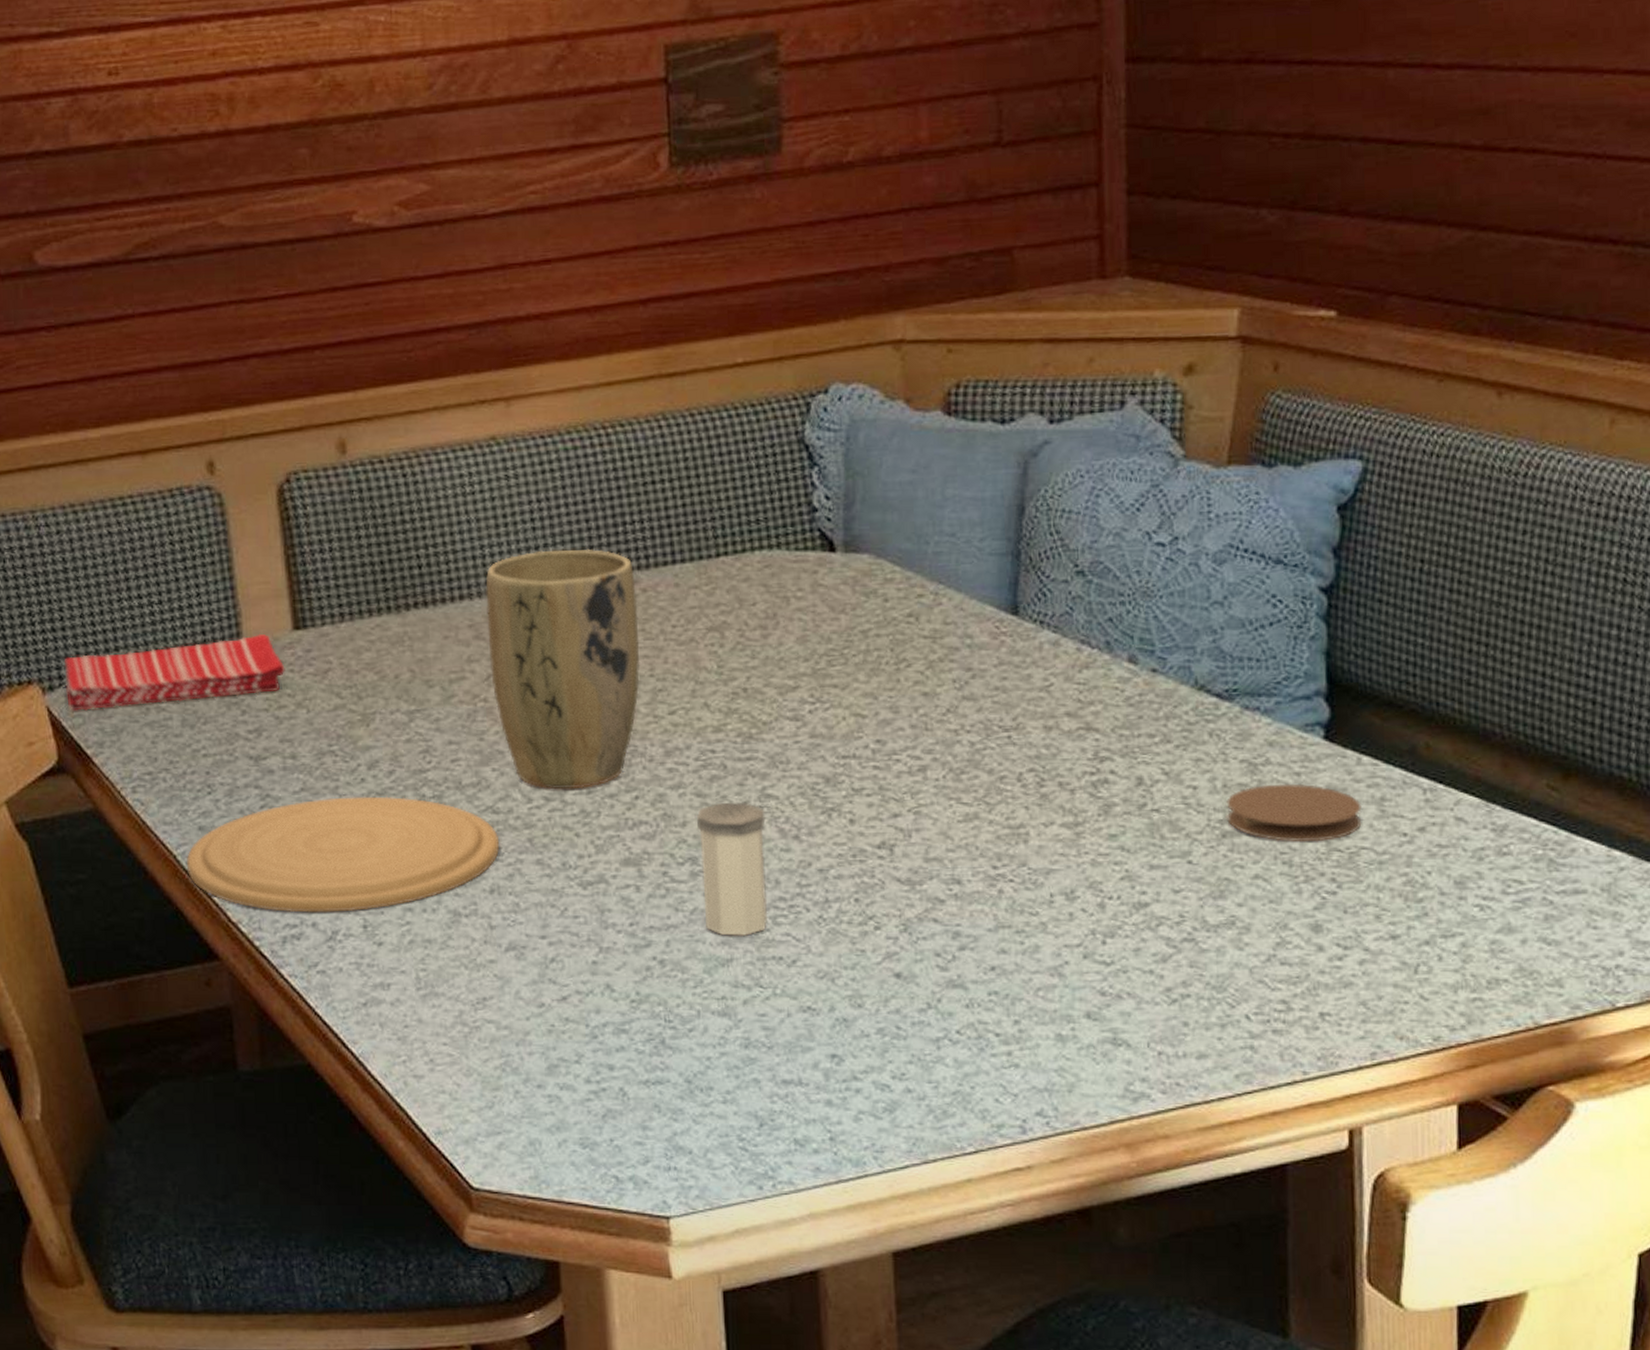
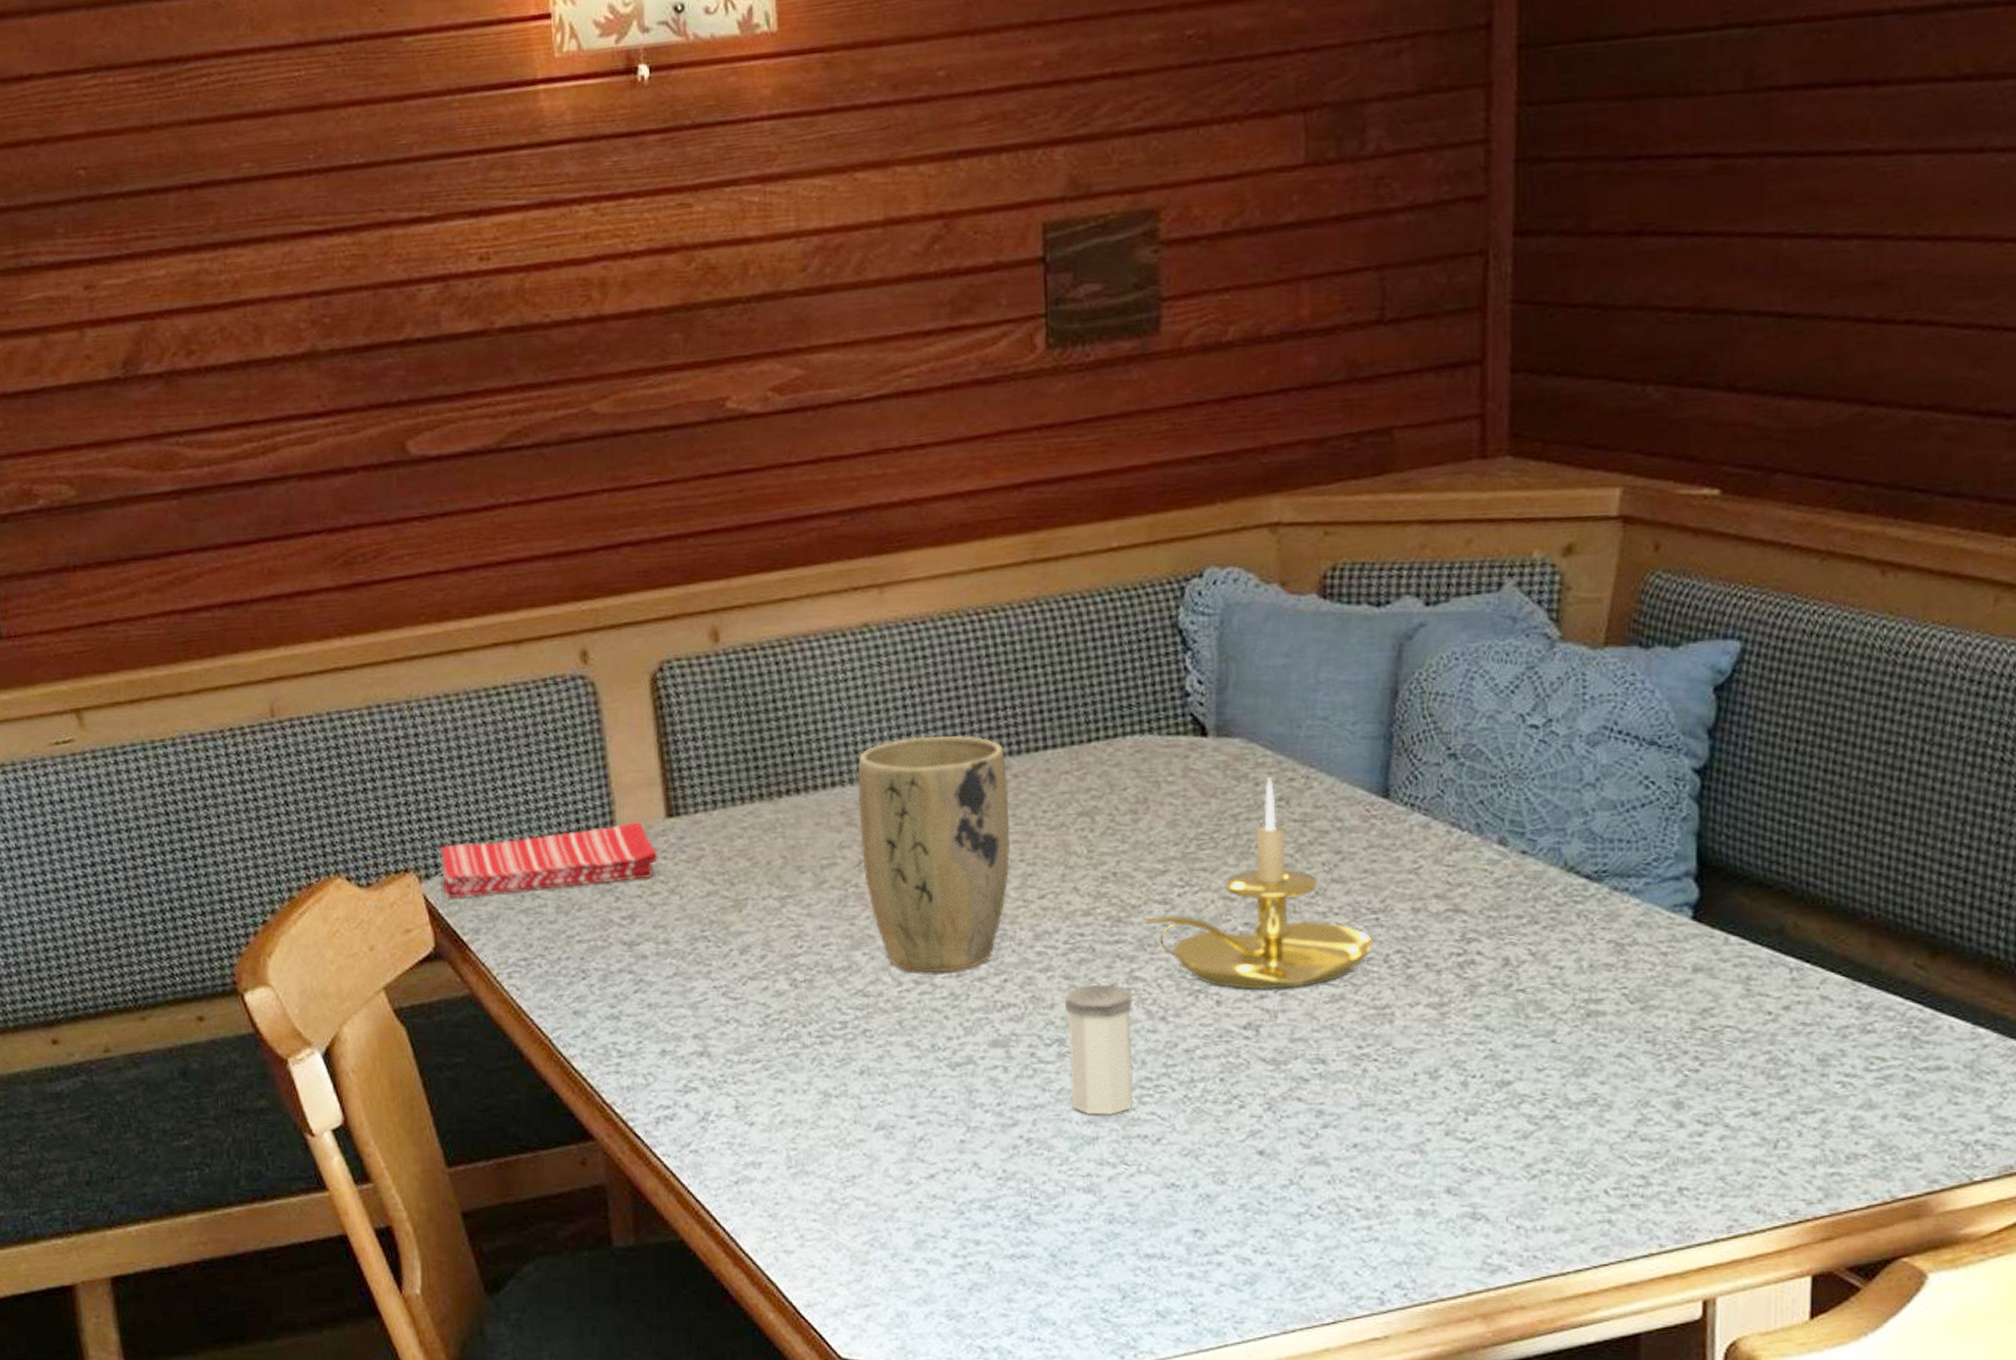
plate: present [186,796,500,913] -> none [561,980,870,1094]
candle holder: none [773,594,1007,808] -> present [1142,777,1374,990]
coaster: present [1226,784,1362,842] -> none [1592,963,1727,1021]

